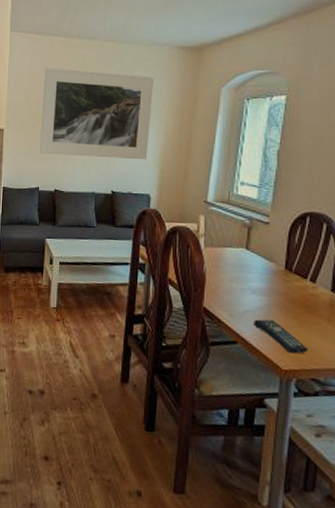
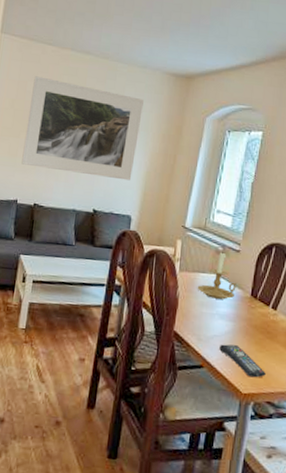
candle holder: none [224,224,268,274] -> present [197,251,236,300]

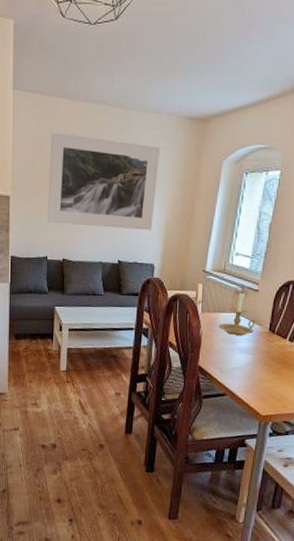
remote control: present [219,344,266,378] -> none [240,374,283,402]

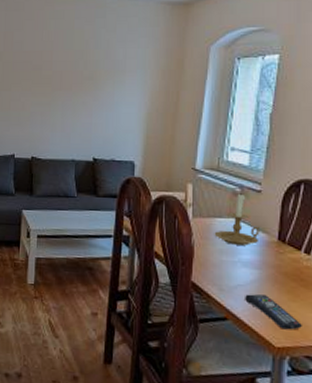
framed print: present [47,132,160,231] -> none [15,24,138,124]
remote control: none [240,374,283,402] -> present [245,294,302,330]

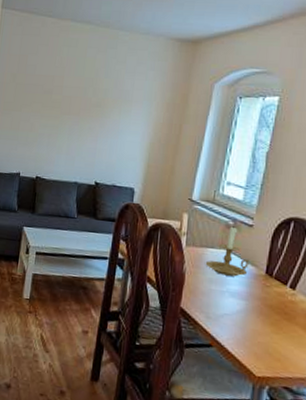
remote control: present [245,294,302,330] -> none [230,323,283,361]

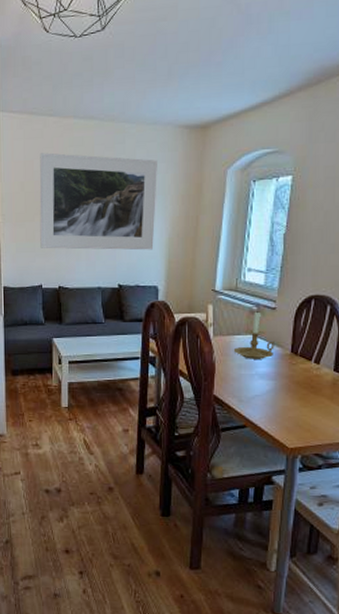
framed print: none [23,49,147,152] -> present [39,153,157,251]

